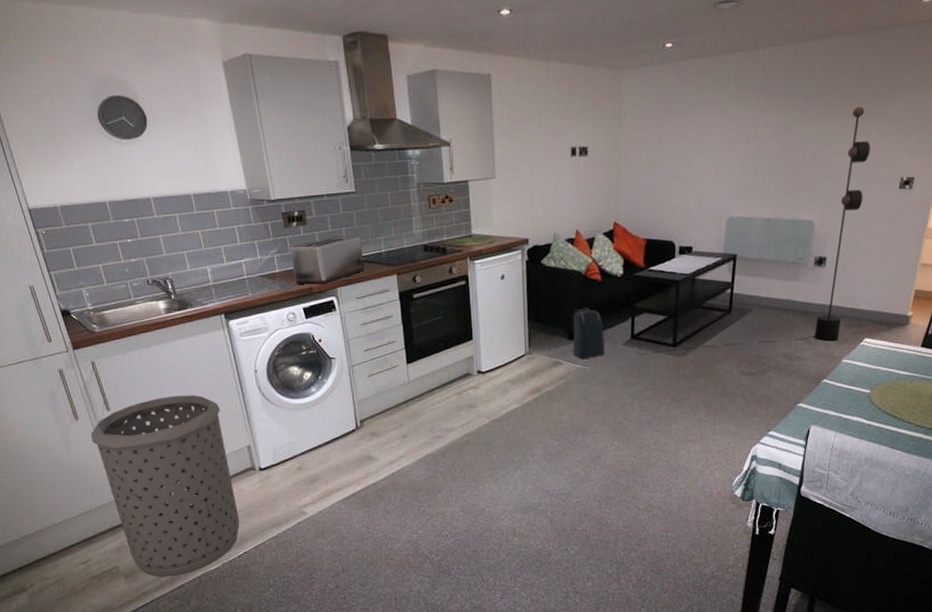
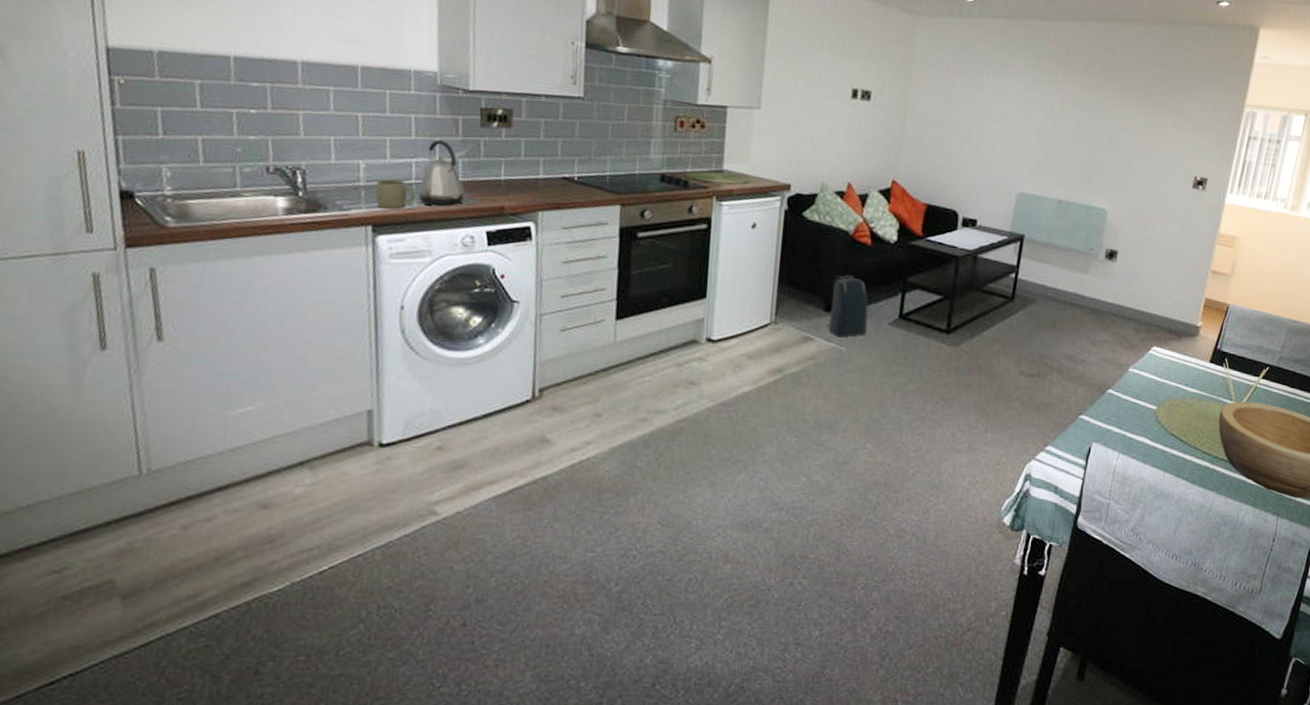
laundry basket: present [90,395,240,576] -> none [119,329,338,599]
mug: none [220,277,250,301] -> present [375,179,416,211]
kettle: none [249,242,283,294] -> present [416,139,466,207]
toaster: present [289,235,365,286] -> none [481,146,581,206]
floor lamp: present [639,106,870,356] -> none [906,97,1166,346]

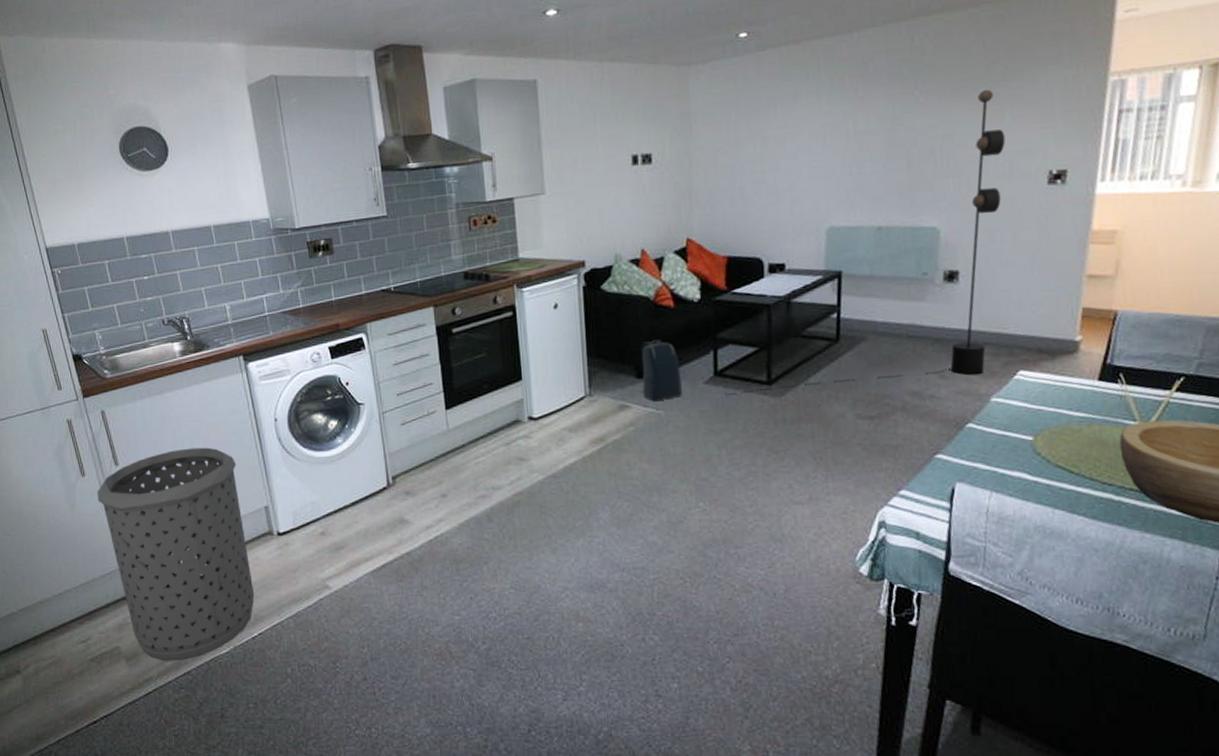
laundry basket: none [119,329,338,599] -> present [97,447,255,660]
mug: present [375,179,416,211] -> none [240,314,271,341]
kettle: present [416,139,466,207] -> none [270,274,307,333]
floor lamp: none [906,97,1166,346] -> present [725,89,1006,397]

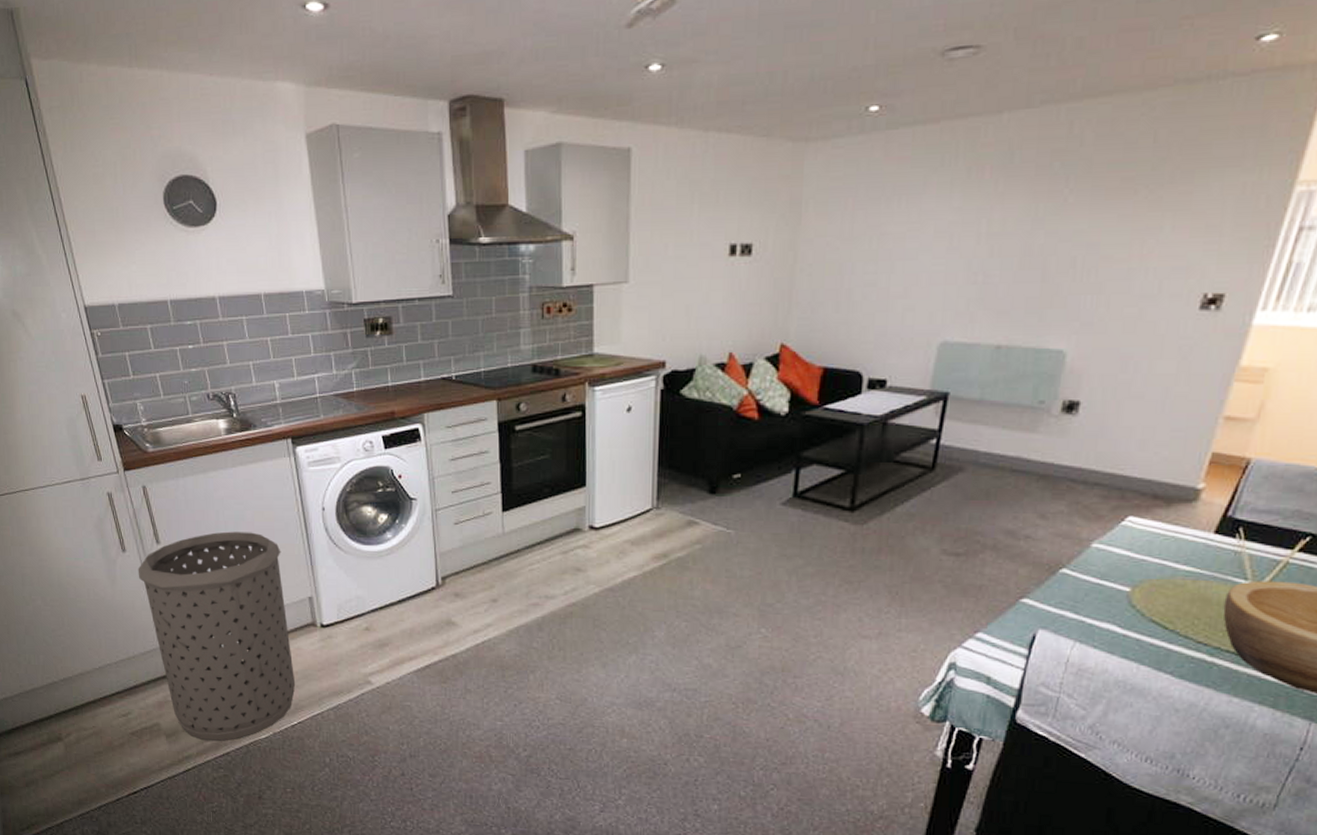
backpack: present [641,340,682,401] -> none [712,454,757,519]
floor lamp: present [725,89,1006,397] -> none [802,192,1160,520]

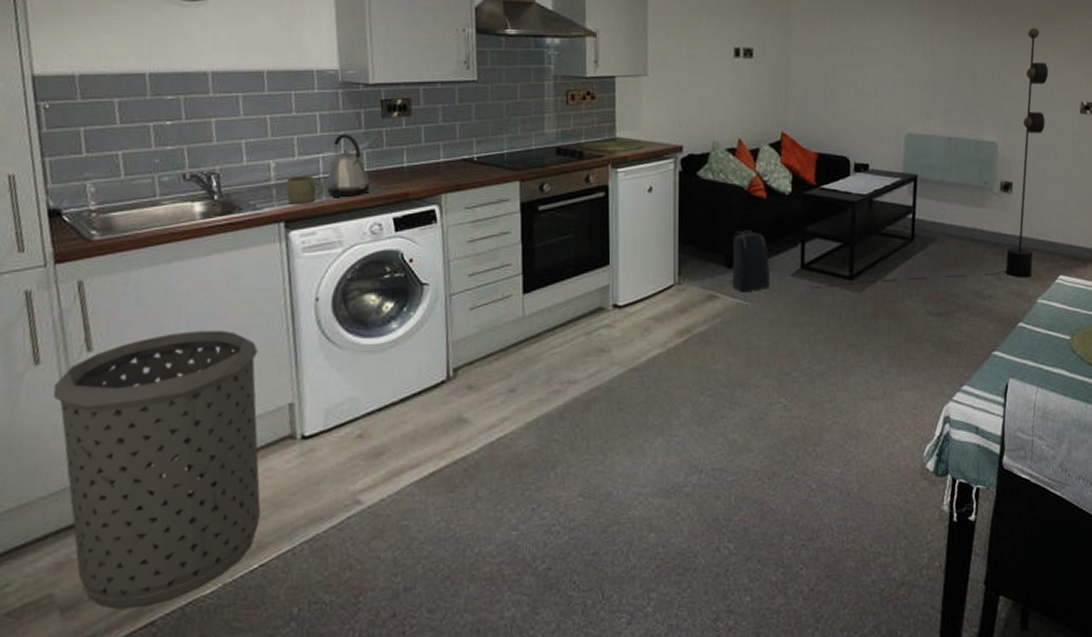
mug: none [289,394,322,423] -> present [285,175,325,206]
kettle: none [321,353,361,417] -> present [325,133,371,198]
backpack: none [712,454,757,519] -> present [730,230,770,291]
floor lamp: none [802,192,1160,520] -> present [810,27,1049,290]

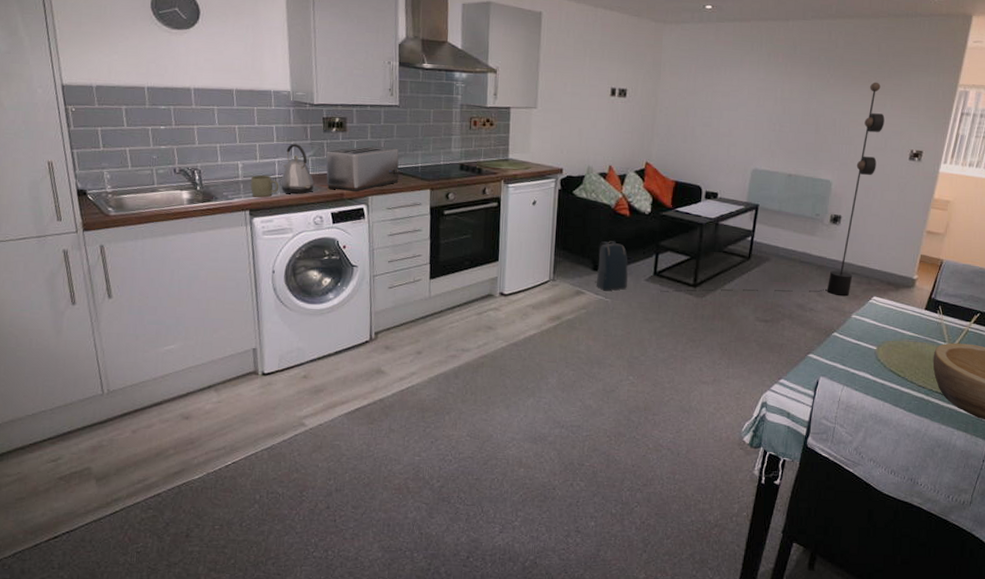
laundry basket: present [52,330,261,609] -> none [85,289,233,483]
toaster: none [384,131,480,190] -> present [325,145,399,193]

